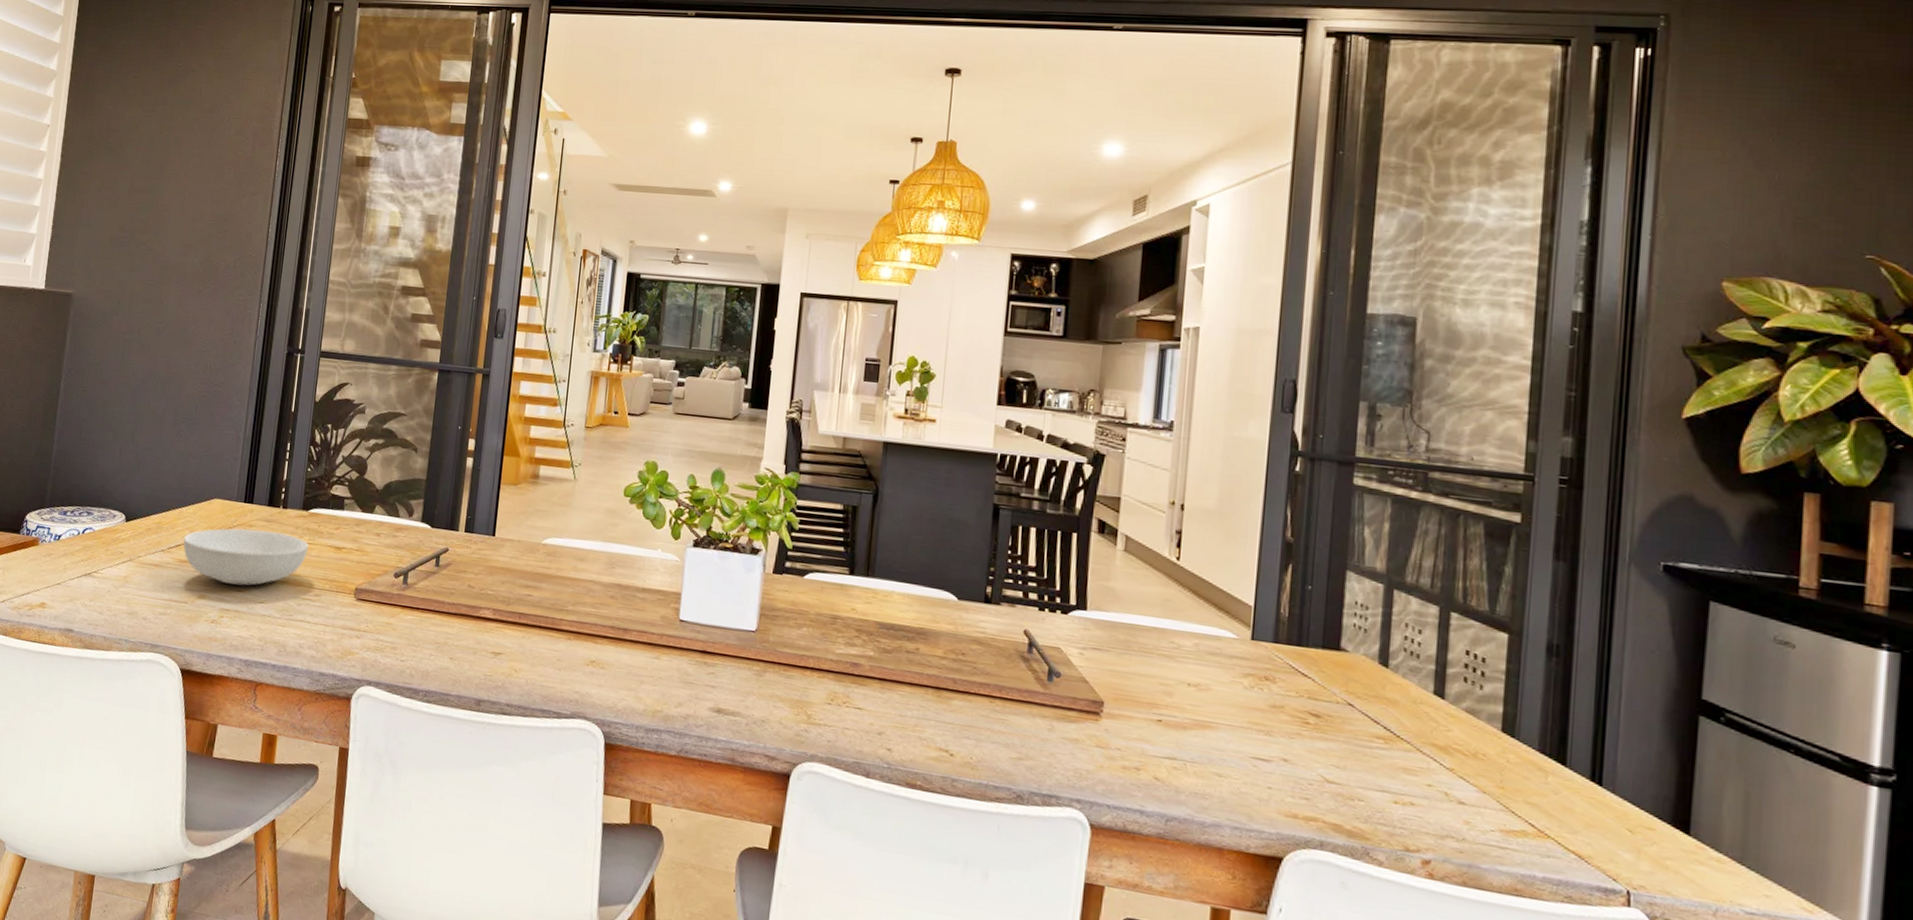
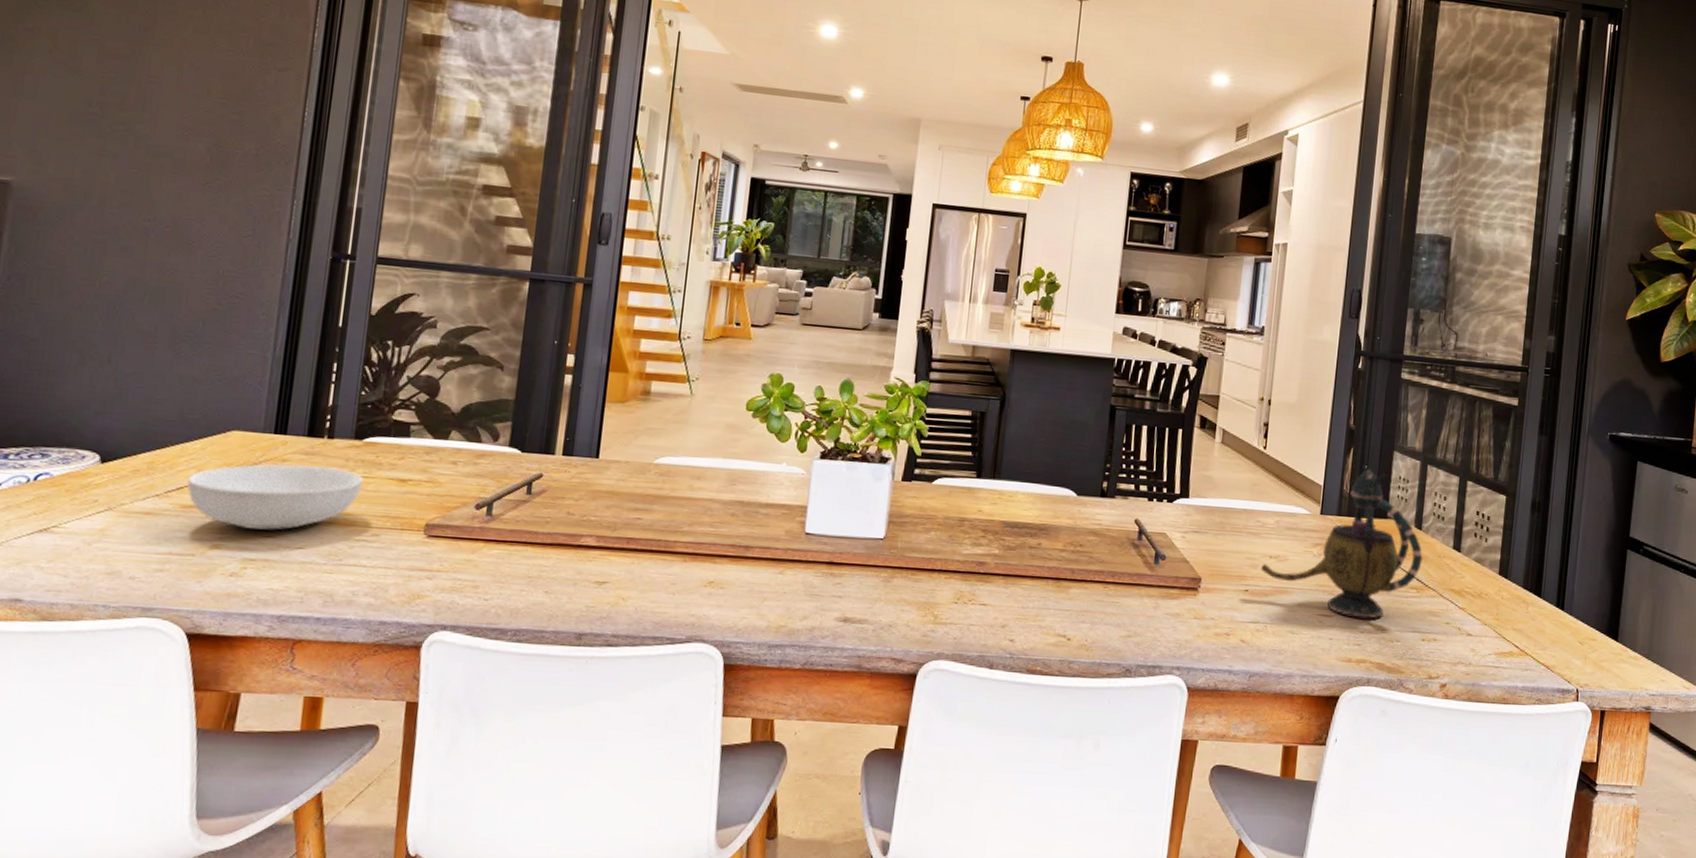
teapot: none [1176,590,1391,770] -> present [1260,469,1423,619]

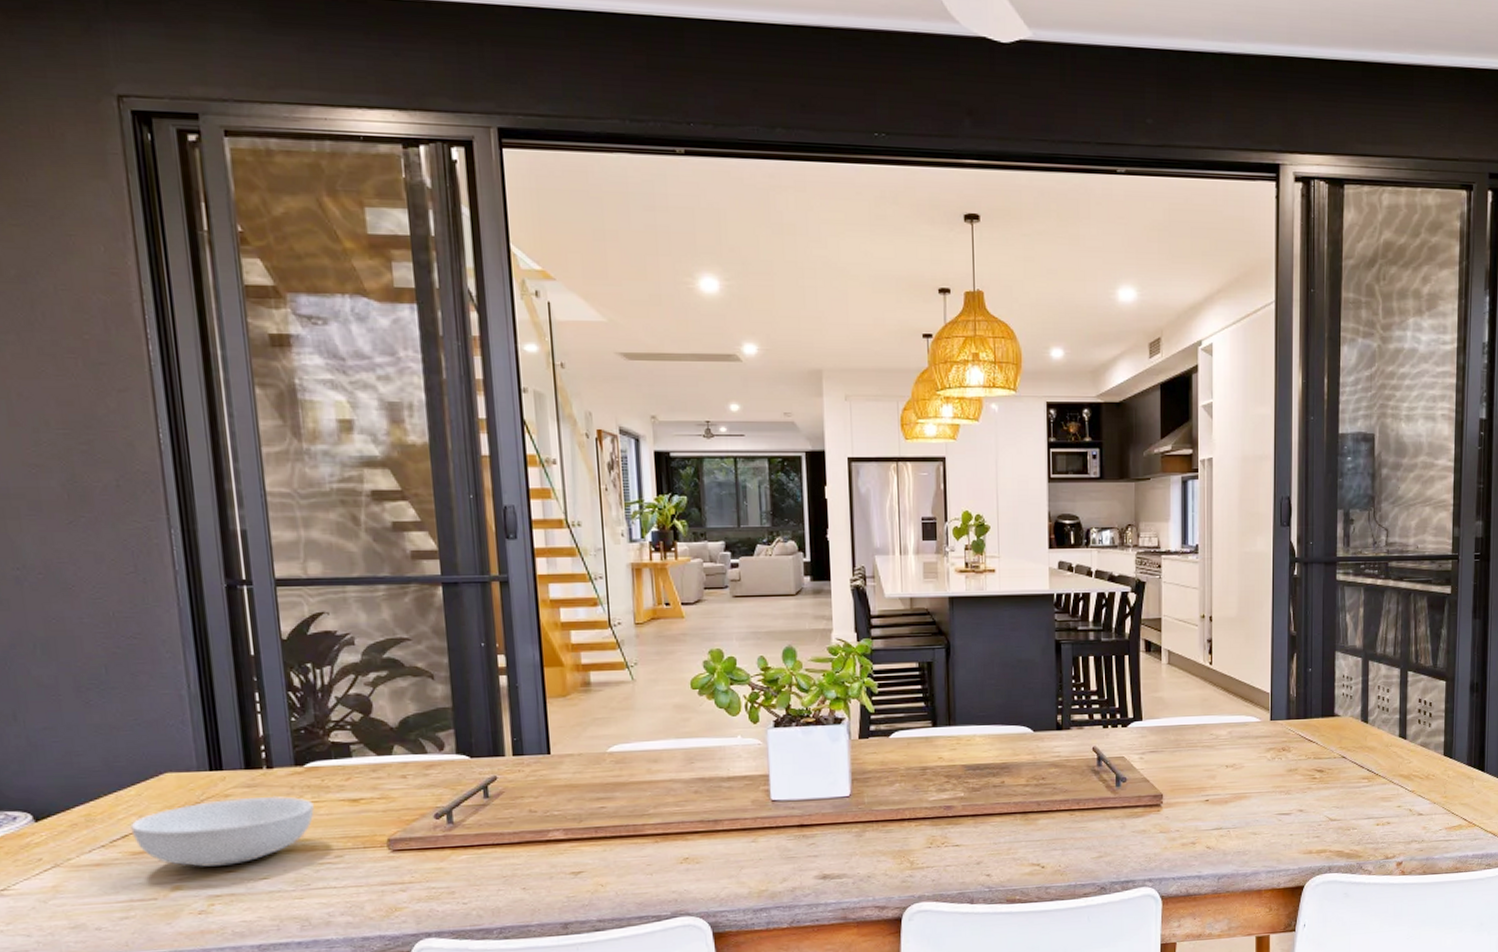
teapot: present [1260,469,1423,619] -> none [1218,671,1371,813]

